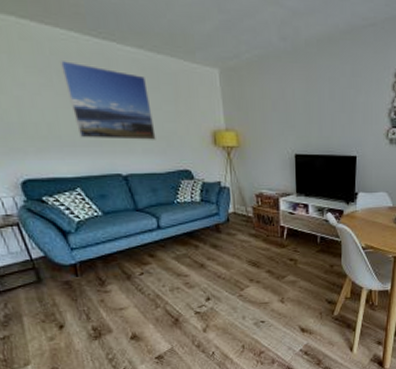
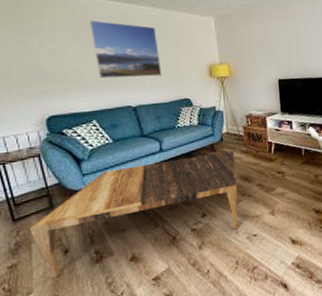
coffee table: none [18,234,246,352] -> present [30,151,239,279]

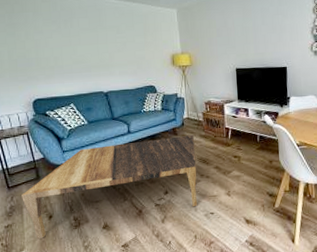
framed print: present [90,20,162,79] -> none [67,13,130,67]

